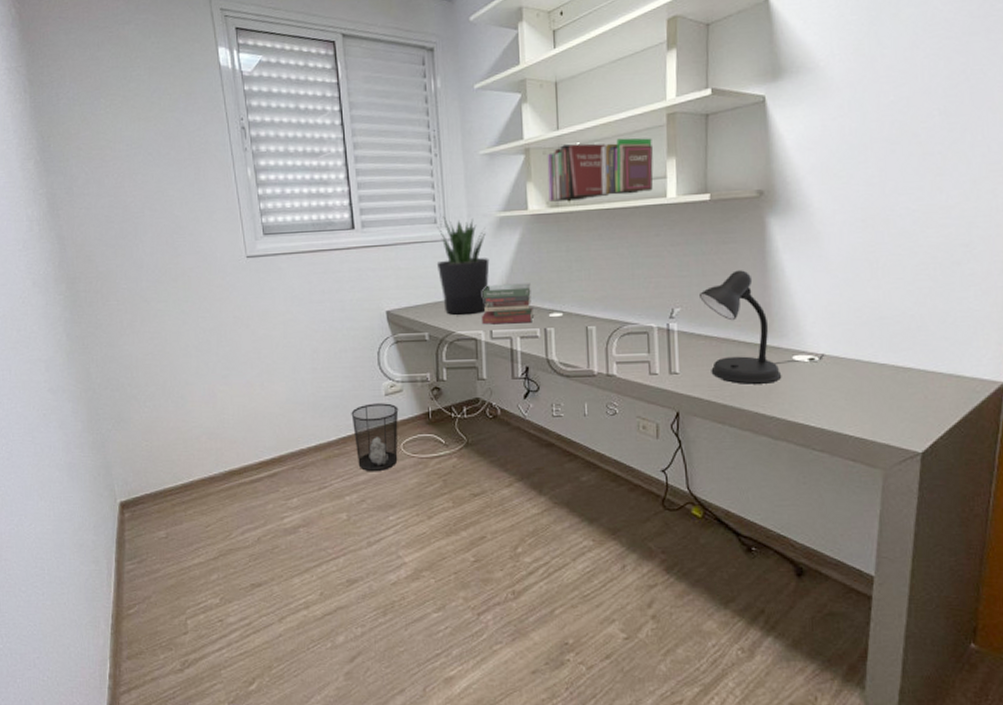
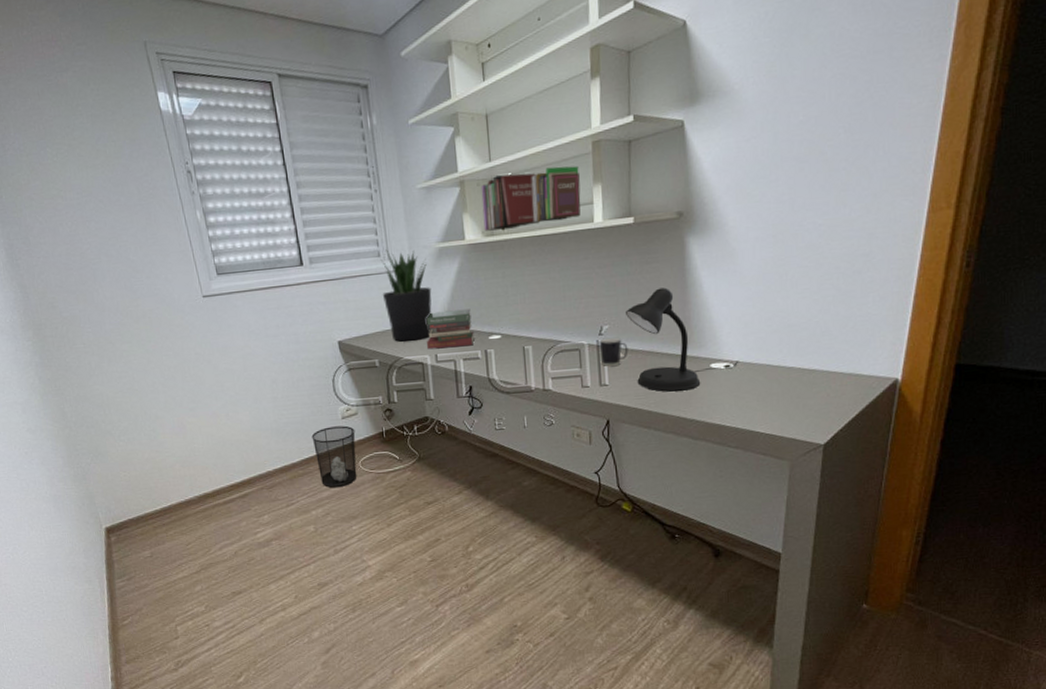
mug: none [669,321,702,352] -> present [599,337,629,366]

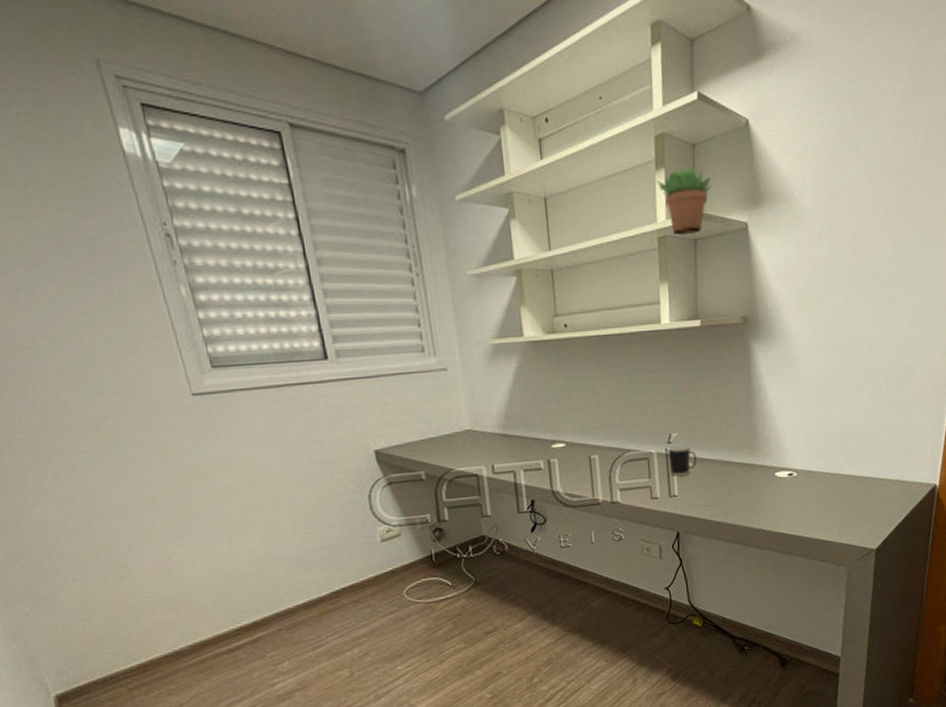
waste bin: present [311,425,357,488] -> none [343,549,402,624]
planter: present [381,249,432,342] -> none [426,344,487,451]
books: present [426,309,475,350] -> none [480,414,536,460]
books: present [481,173,541,231] -> none [540,265,606,328]
books: present [531,165,581,223] -> none [594,261,648,321]
succulent plant: none [592,73,648,139] -> present [657,167,712,236]
desk lamp: present [626,287,739,392] -> none [694,394,801,502]

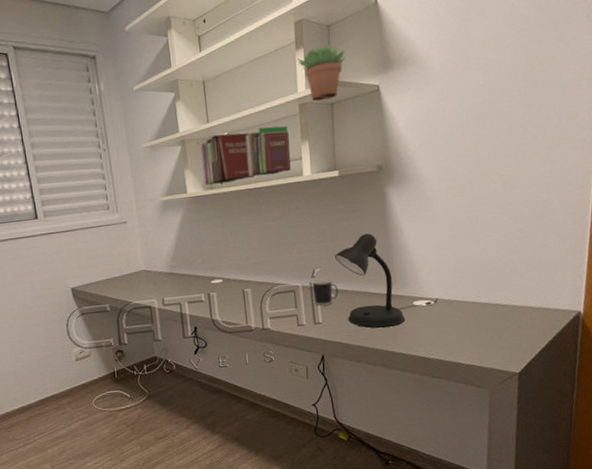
books: none [540,265,606,328] -> present [200,132,256,185]
books: none [594,261,648,321] -> present [245,125,291,177]
desk lamp: none [694,394,801,502] -> present [335,233,439,328]

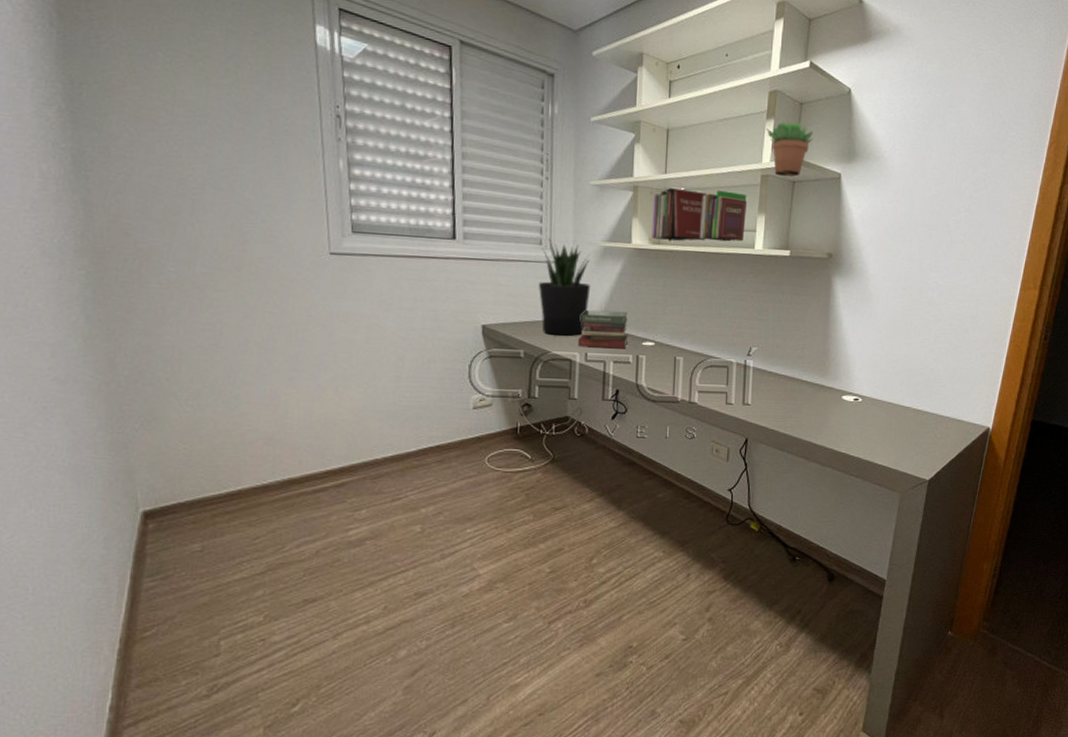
planter: none [110,203,158,287] -> present [538,239,591,336]
books: none [153,256,198,294] -> present [578,309,628,349]
mug: present [312,279,339,306] -> none [746,359,772,387]
desk lamp: present [335,233,439,328] -> none [774,319,867,418]

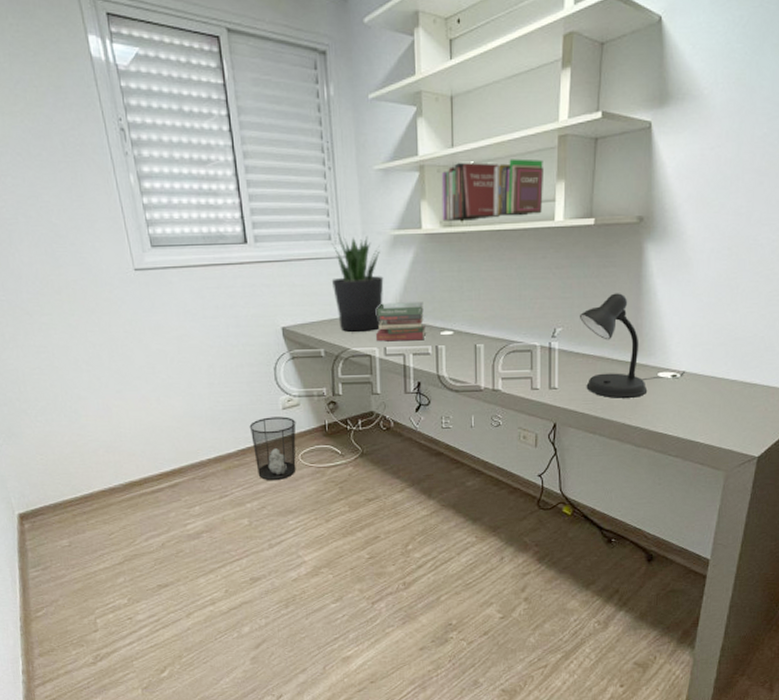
waste bin: none [435,416,487,485] -> present [249,416,296,481]
succulent plant: present [766,120,814,177] -> none [562,65,618,134]
desk lamp: none [774,319,867,418] -> present [580,293,686,398]

